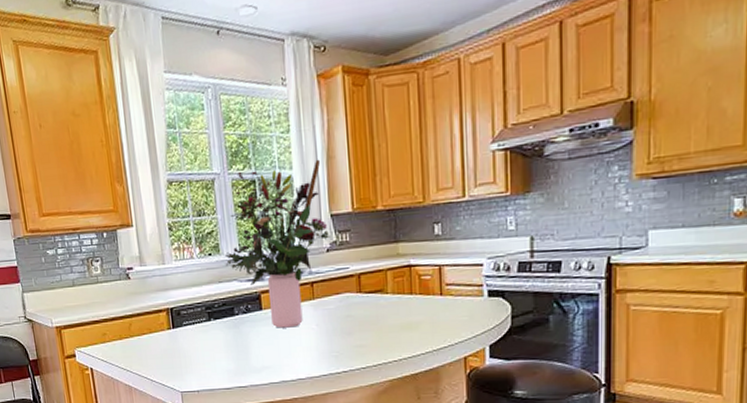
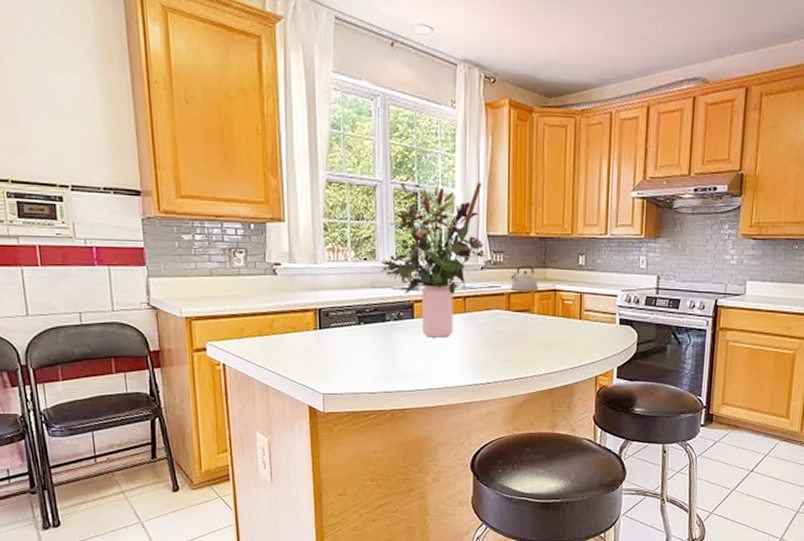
kettle: none [359,241,391,272] -> present [510,264,539,292]

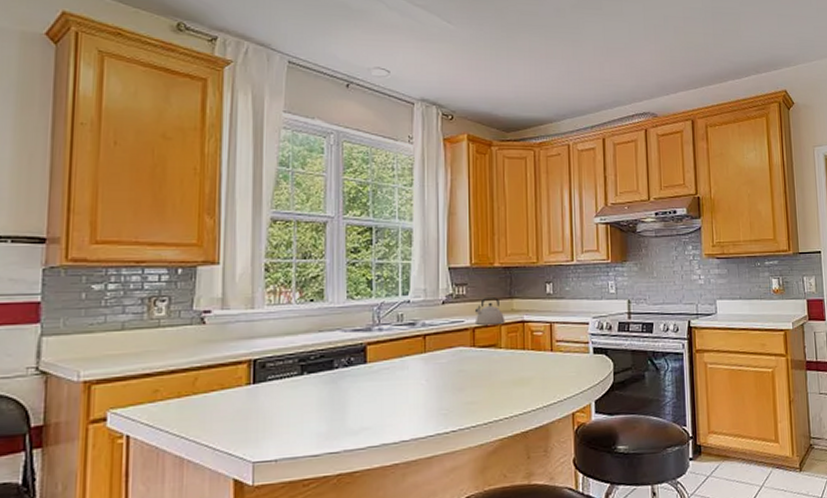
bouquet: present [380,182,484,338] -> none [328,214,445,384]

